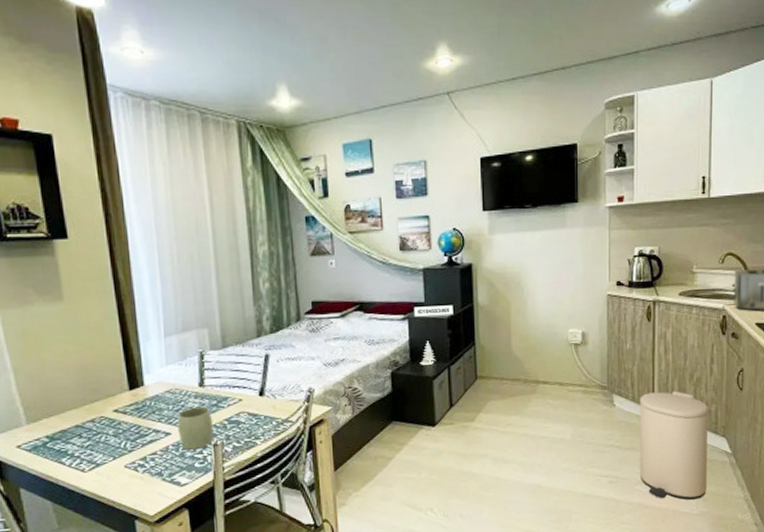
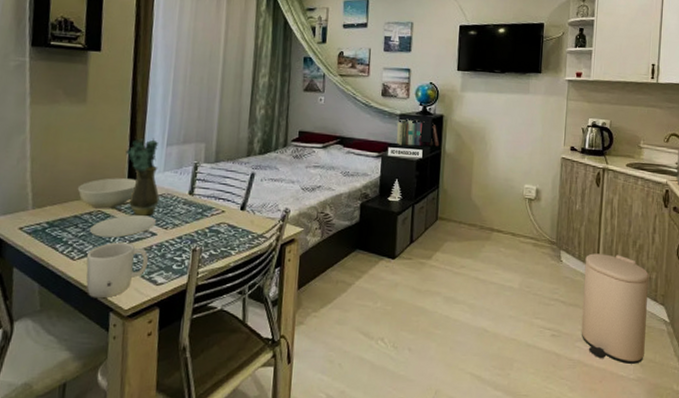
bowl: none [72,378,139,415] -> present [77,178,137,209]
plate: none [96,415,168,445] -> present [90,215,156,238]
mug: none [97,446,168,509] -> present [86,242,149,299]
vase: none [119,330,168,418] -> present [126,137,160,217]
mug: present [177,406,214,450] -> none [163,212,196,252]
books: none [421,272,471,304] -> present [396,118,440,147]

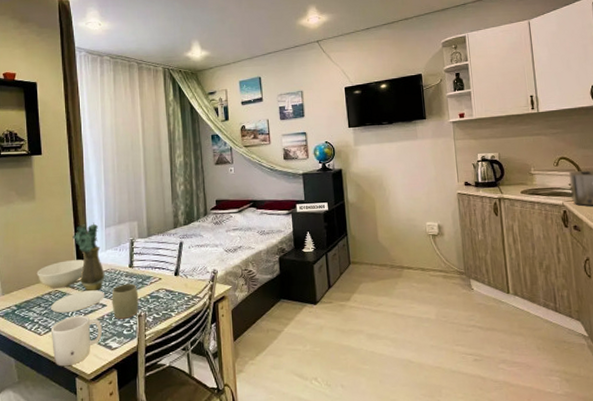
mug: none [163,212,196,252] -> present [111,283,139,319]
books: present [396,118,440,147] -> none [301,176,342,201]
pedal bin: present [581,253,650,364] -> none [495,277,569,380]

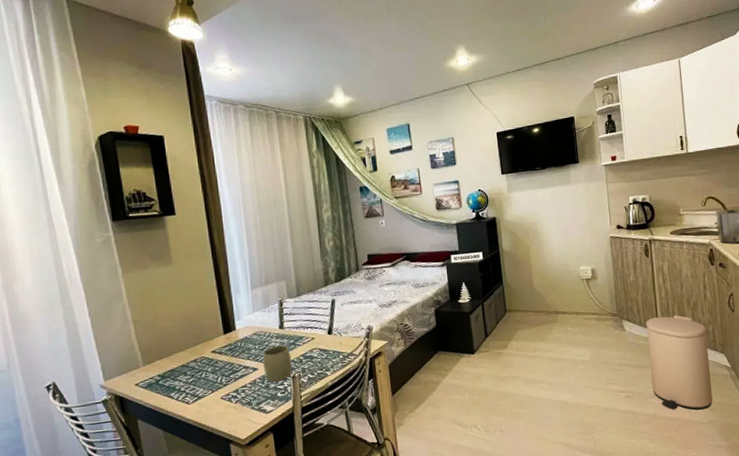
bowl: present [36,260,85,289] -> none [179,324,231,356]
mug: present [50,315,103,367] -> none [199,380,256,434]
plate: present [51,290,104,313] -> none [198,354,255,380]
vase: present [72,222,105,292] -> none [216,284,255,357]
pedal bin: none [495,277,569,380] -> present [646,315,713,410]

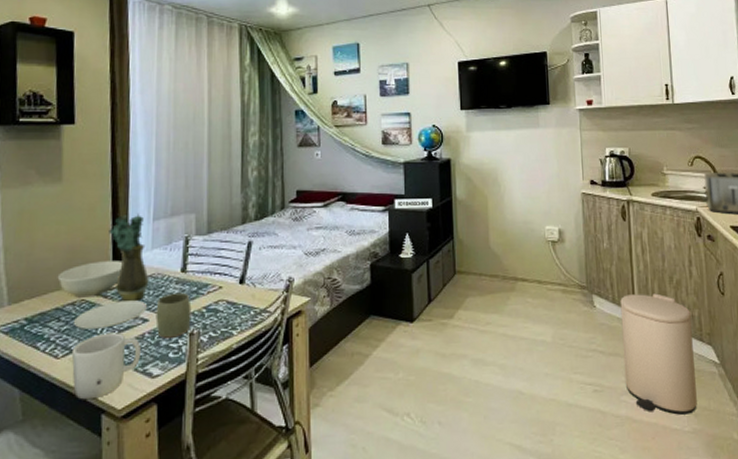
bowl: none [179,324,231,356] -> present [57,261,123,298]
plate: none [198,354,255,380] -> present [74,300,147,329]
mug: none [199,380,256,434] -> present [71,332,142,400]
vase: none [216,284,255,357] -> present [109,213,149,302]

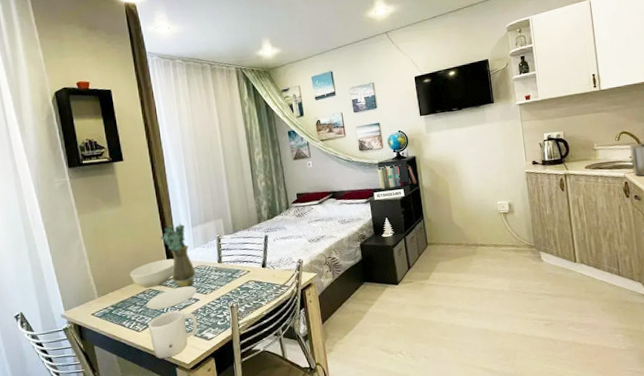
mug: present [155,292,192,338] -> none [203,277,231,312]
books: none [402,166,450,196] -> present [377,164,417,189]
pedal bin: present [620,293,697,415] -> none [563,246,631,338]

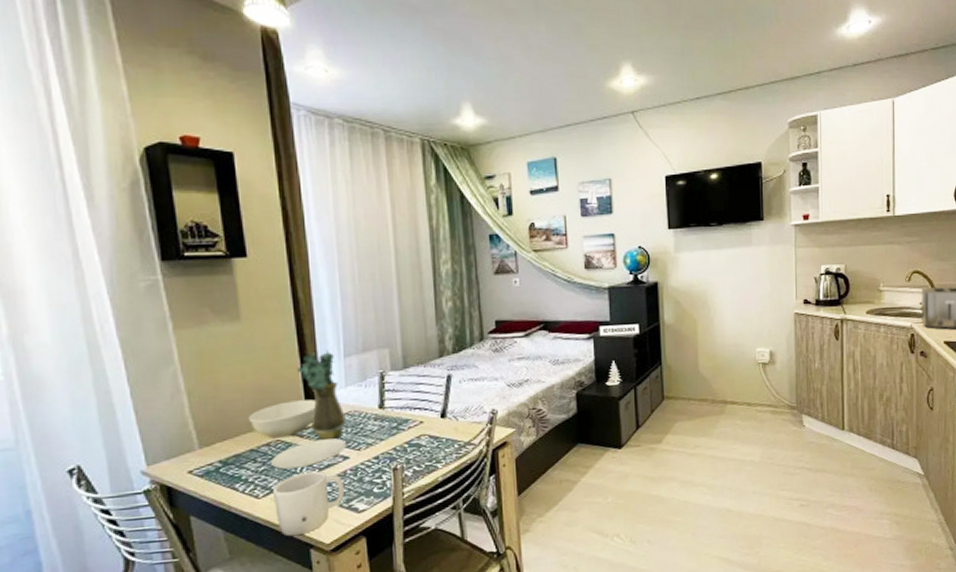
books: present [377,164,417,189] -> none [606,291,657,322]

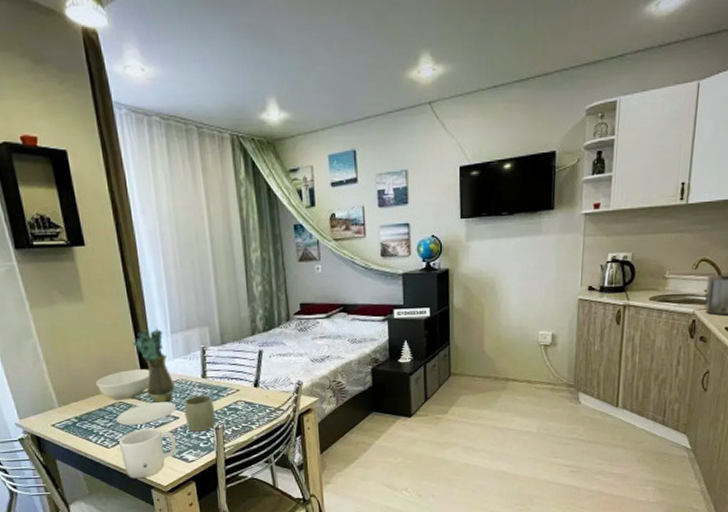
mug: none [355,429,394,475] -> present [184,395,216,432]

